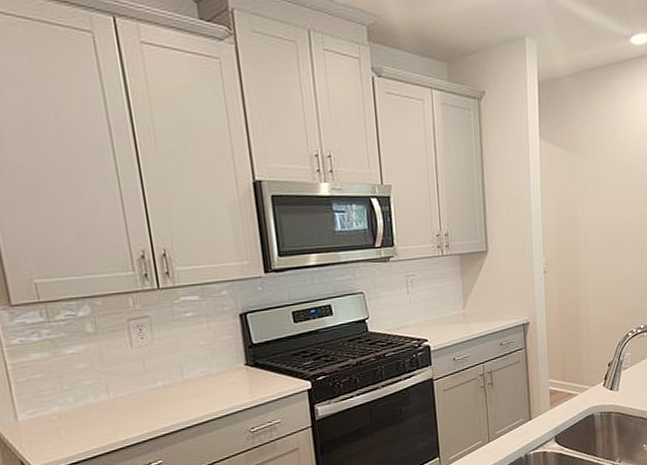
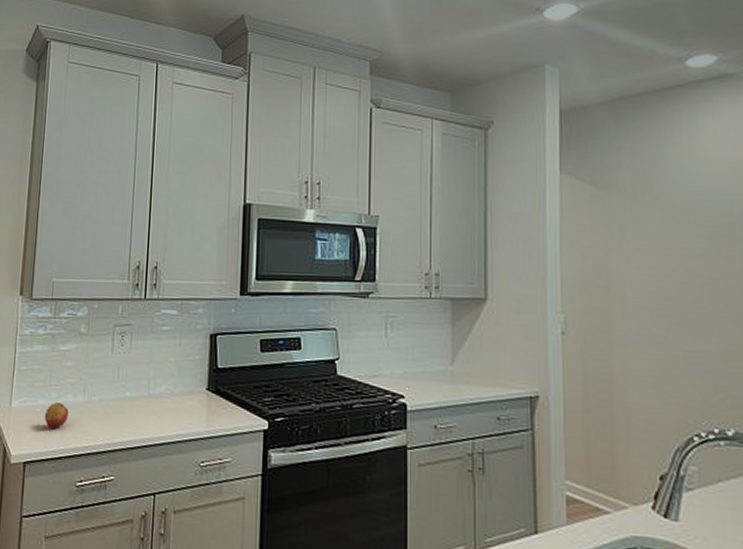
fruit: none [63,406,95,432] -> present [44,403,69,428]

